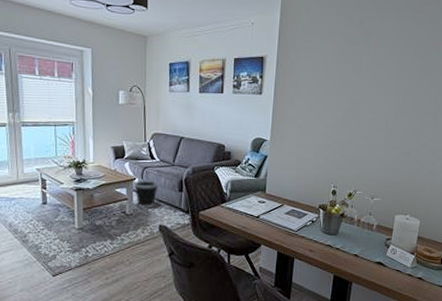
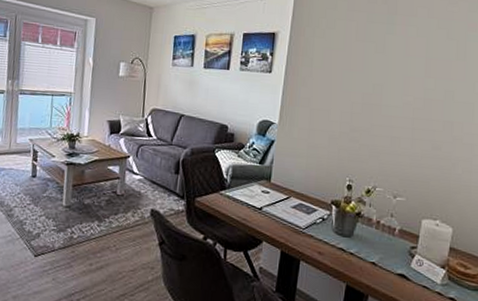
wastebasket: present [134,180,159,208] -> none [128,158,154,190]

